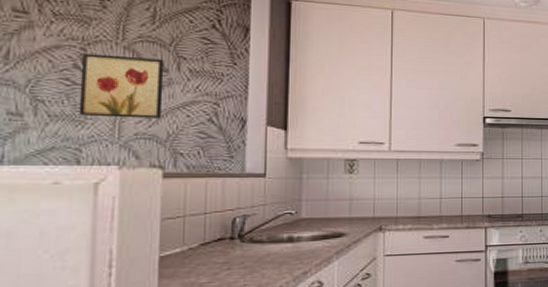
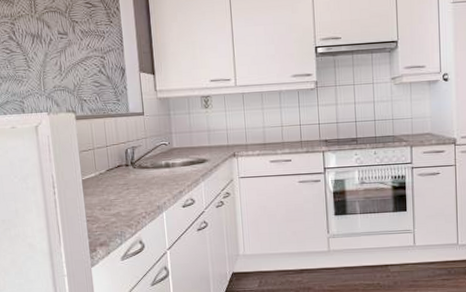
wall art: present [79,53,164,119] -> none [12,25,69,76]

